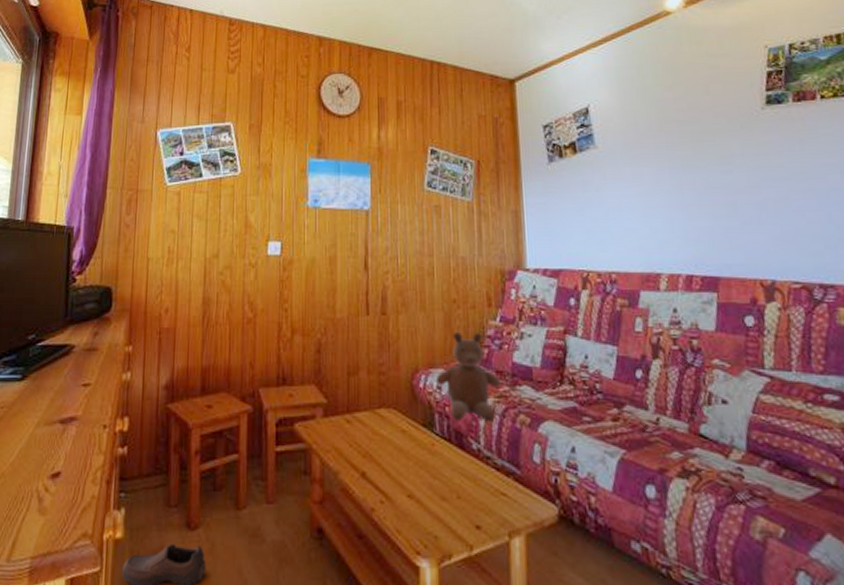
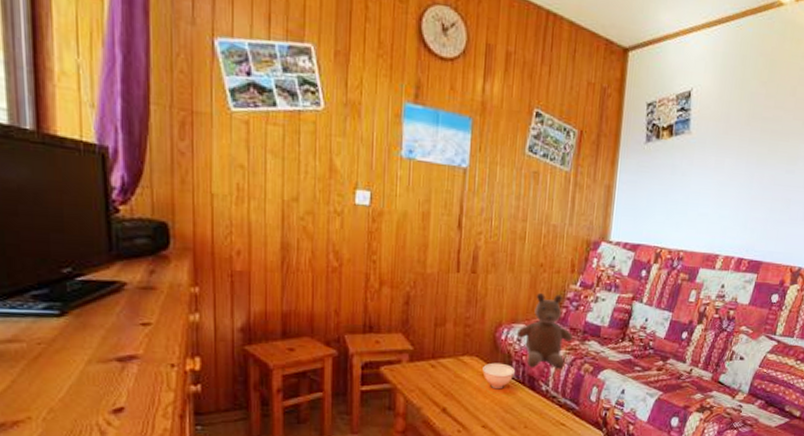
bowl: none [402,415,438,449] -> present [482,362,515,390]

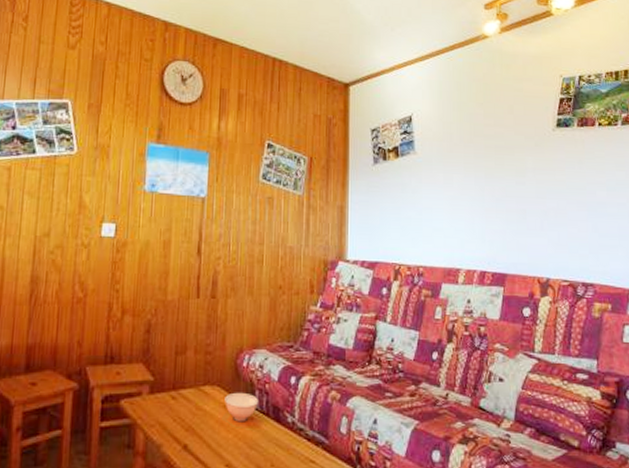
teddy bear: present [516,292,572,370] -> none [258,315,316,399]

